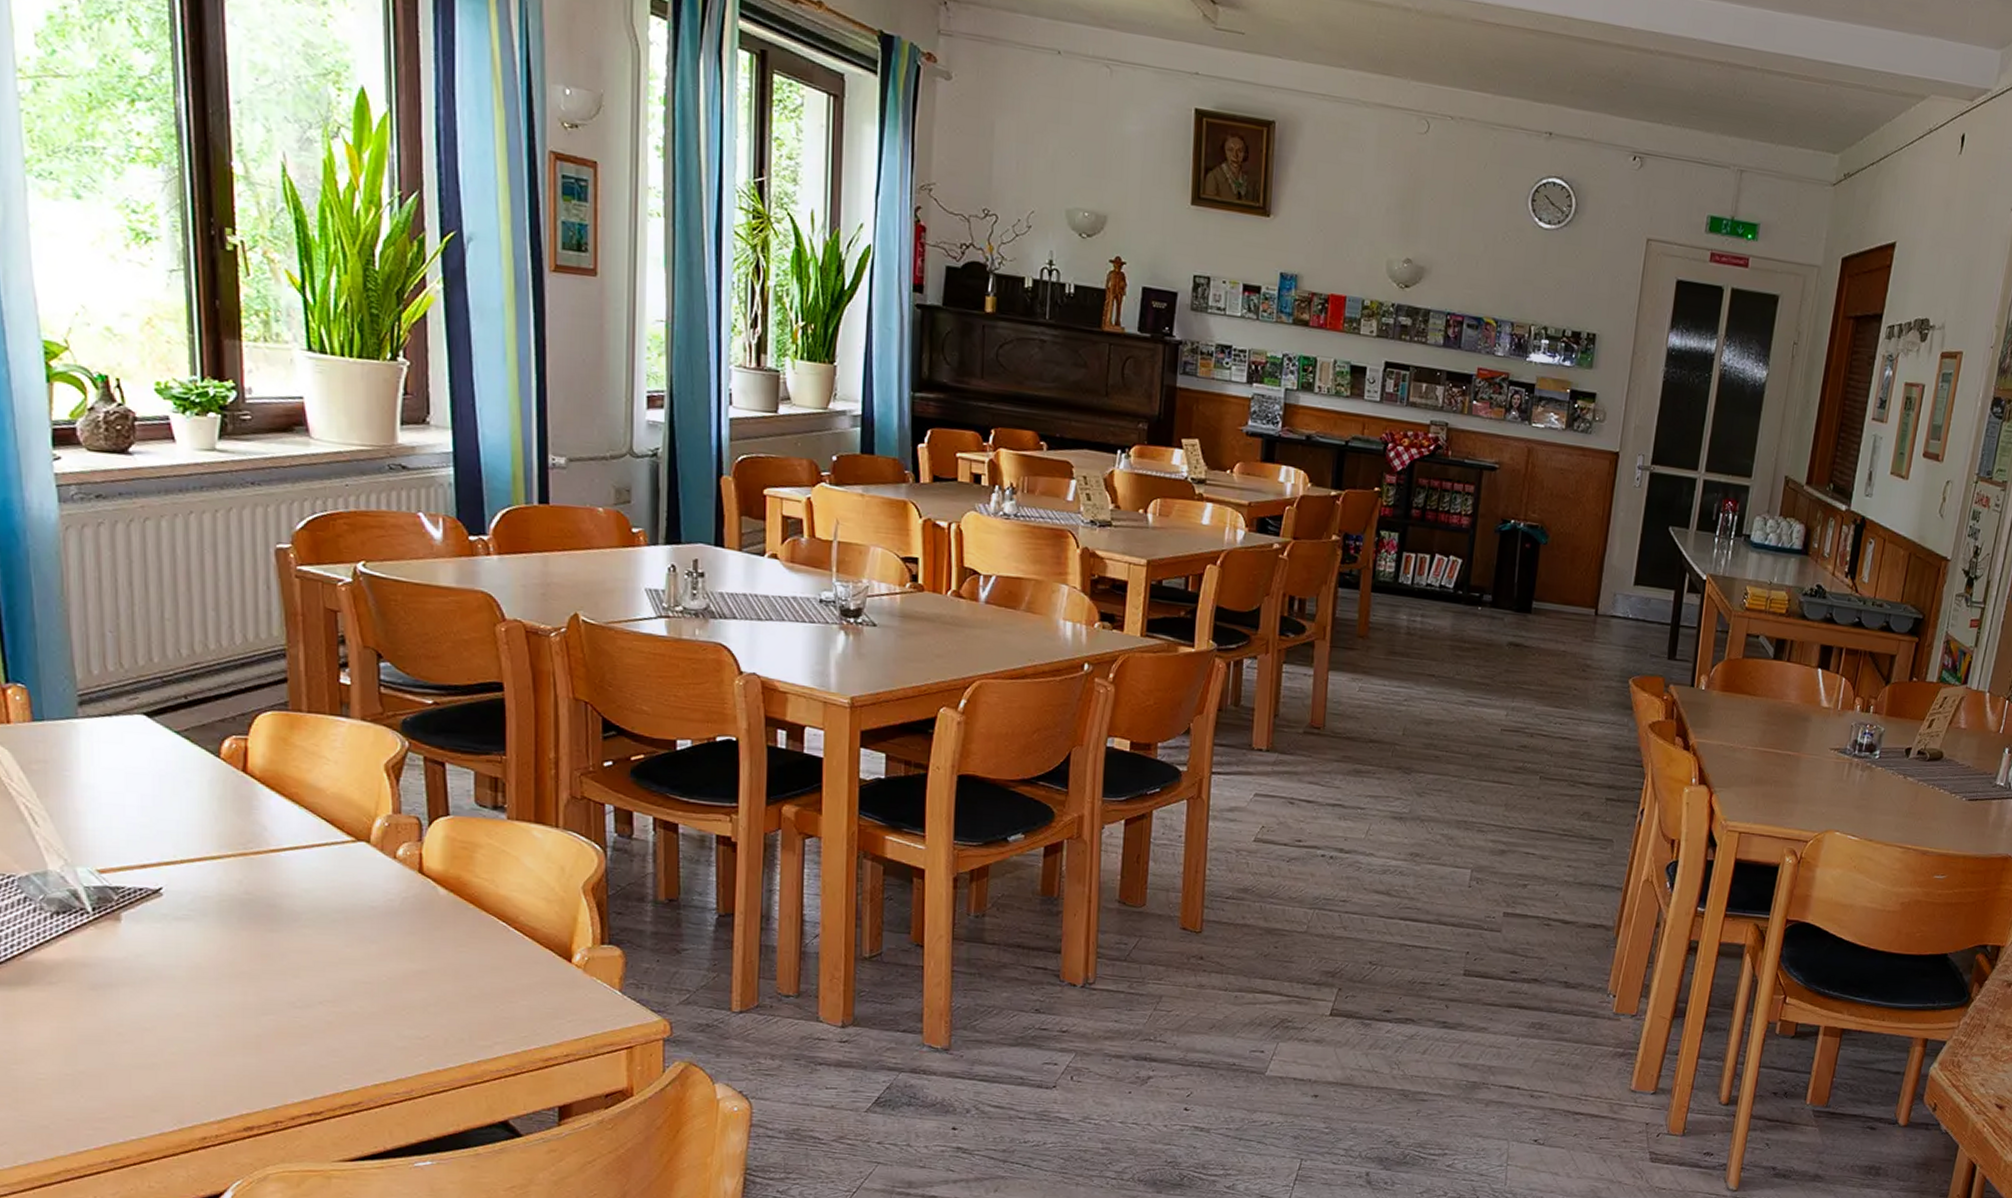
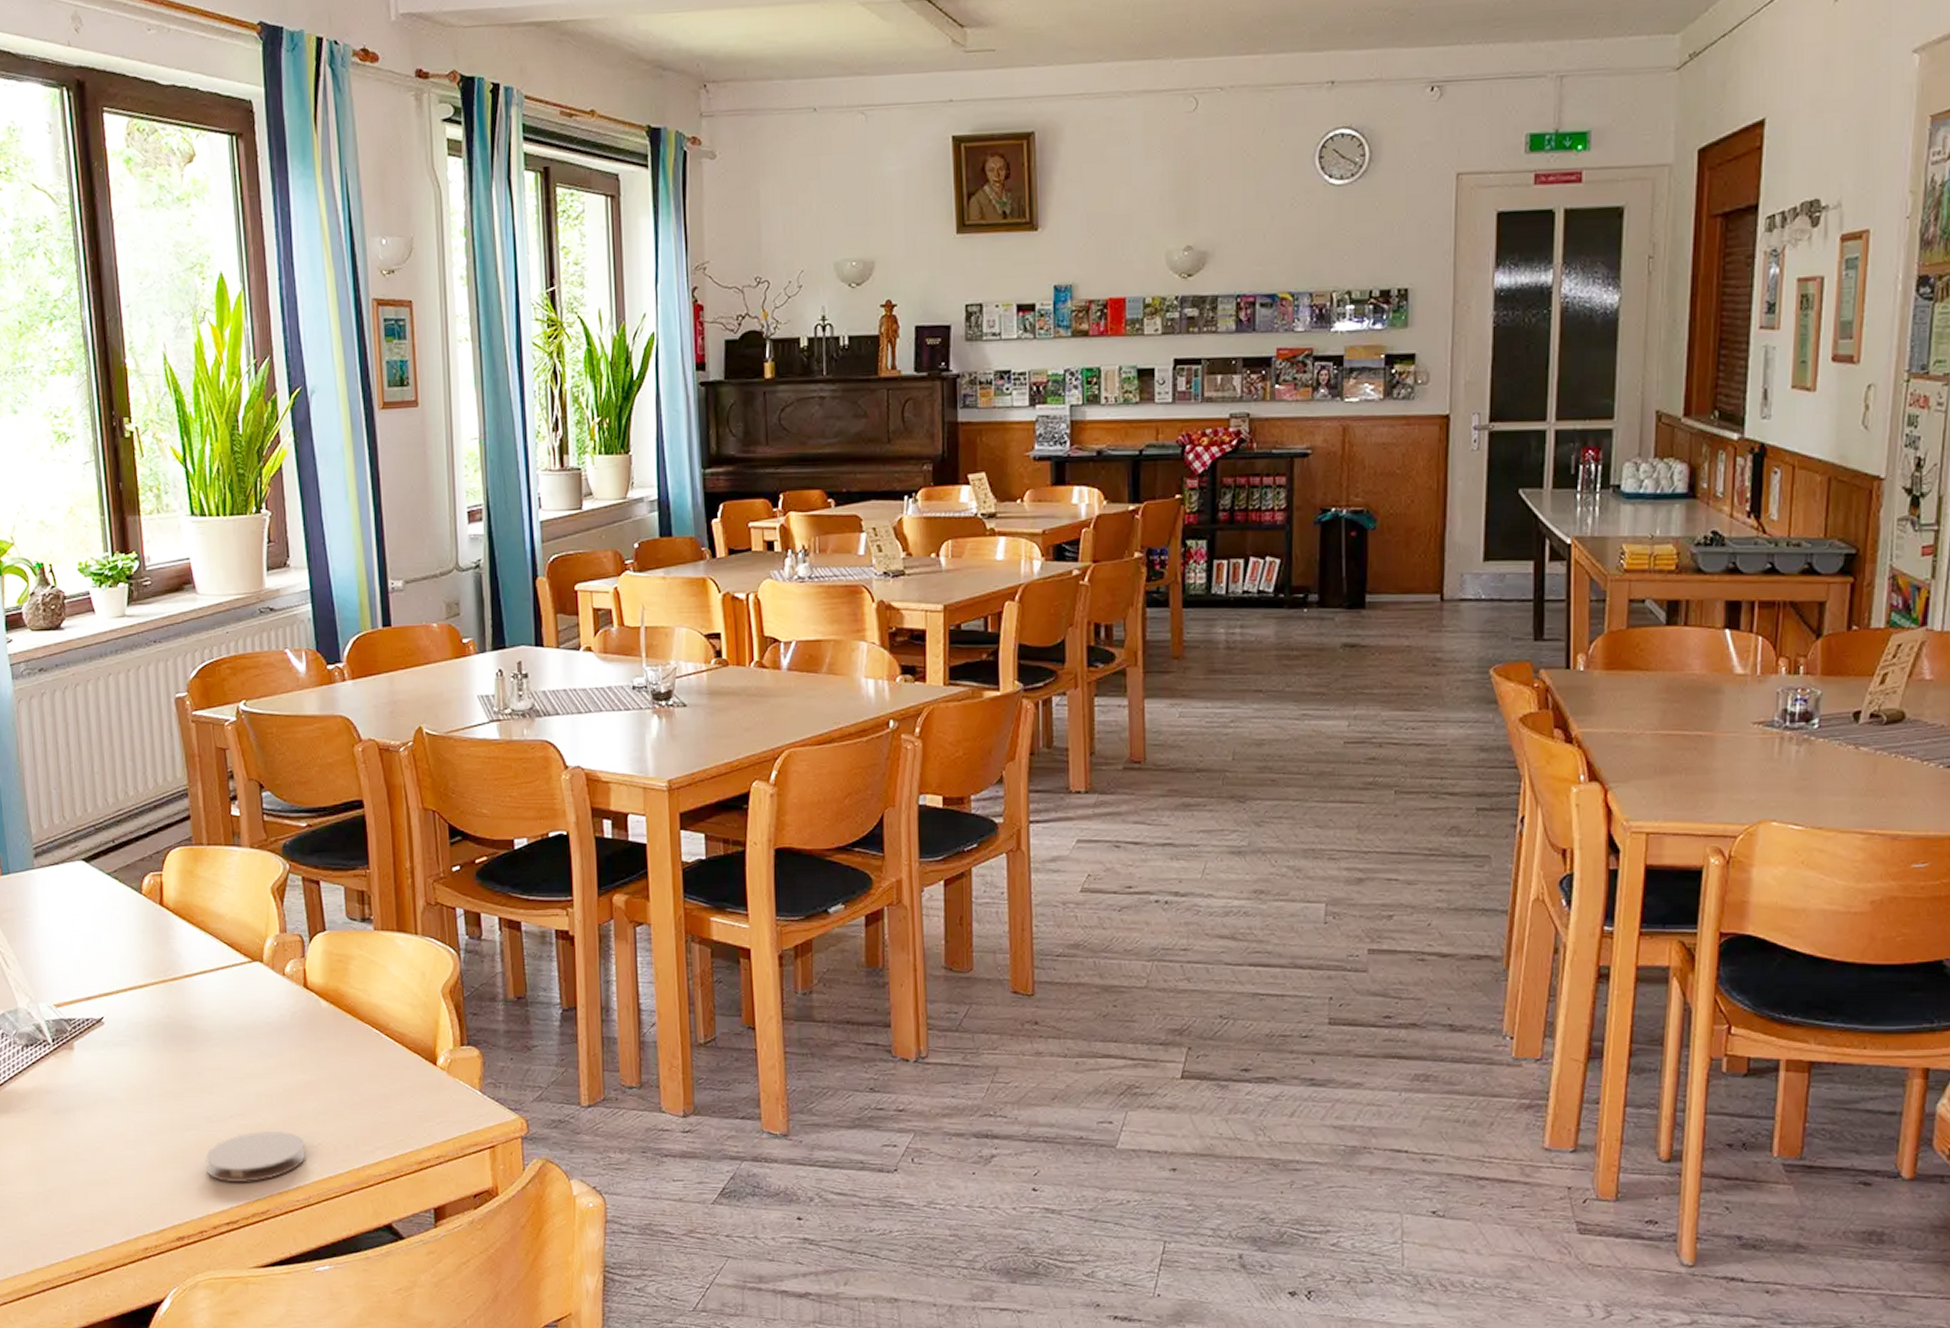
coaster: none [286,1019,410,1072] -> present [206,1130,306,1183]

